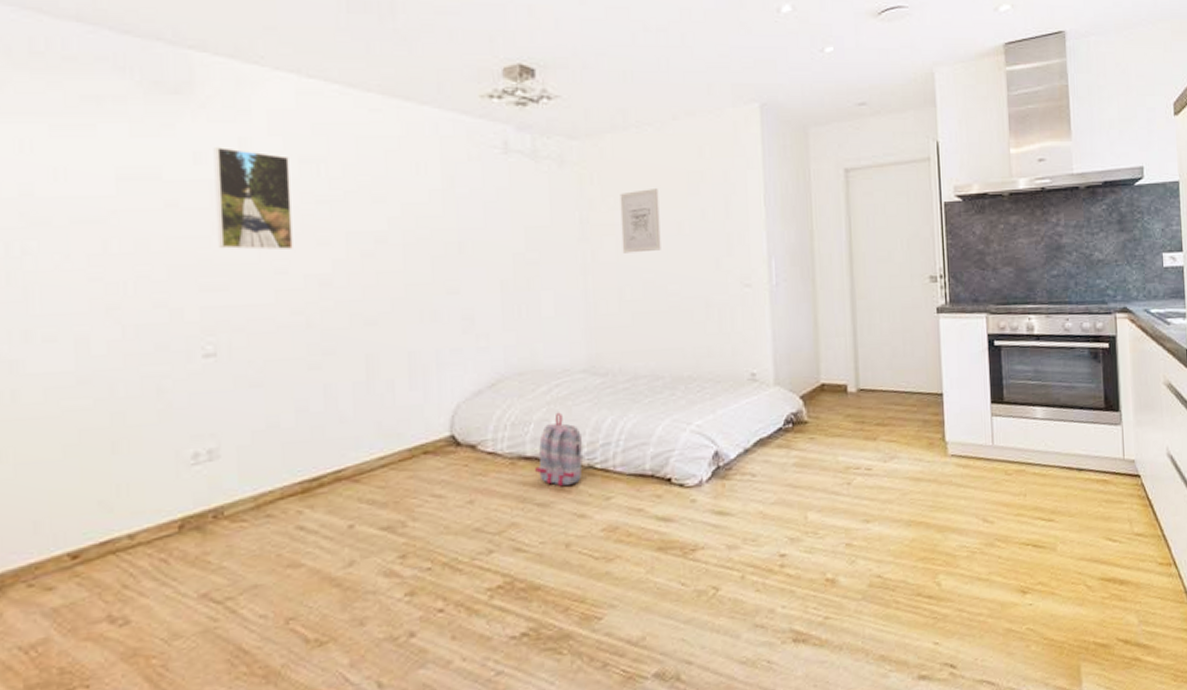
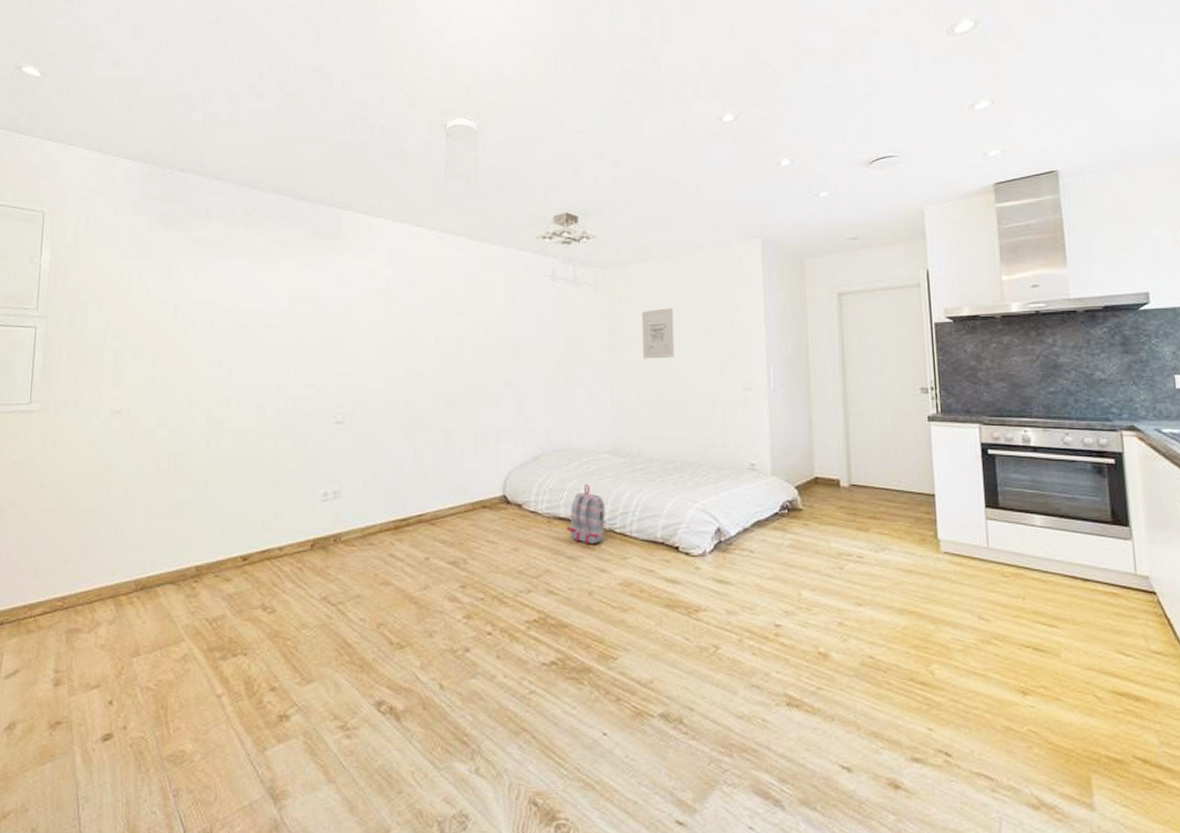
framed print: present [213,147,293,251] -> none [349,276,400,349]

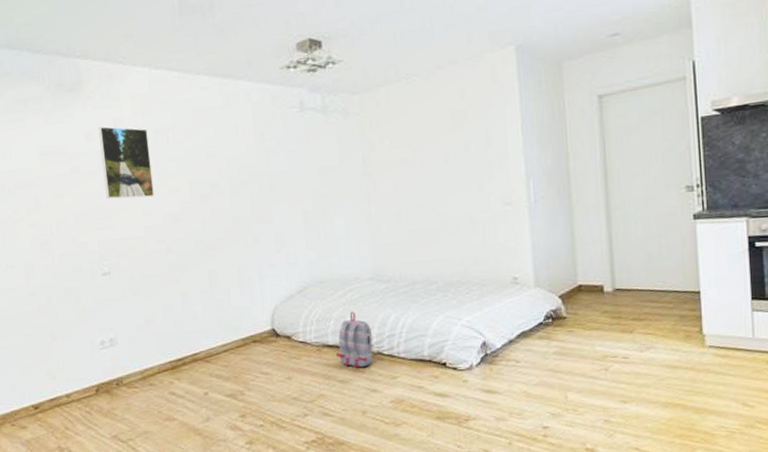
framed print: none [349,276,400,349] -> present [98,126,154,199]
wall art: present [641,308,675,359] -> none [394,128,431,184]

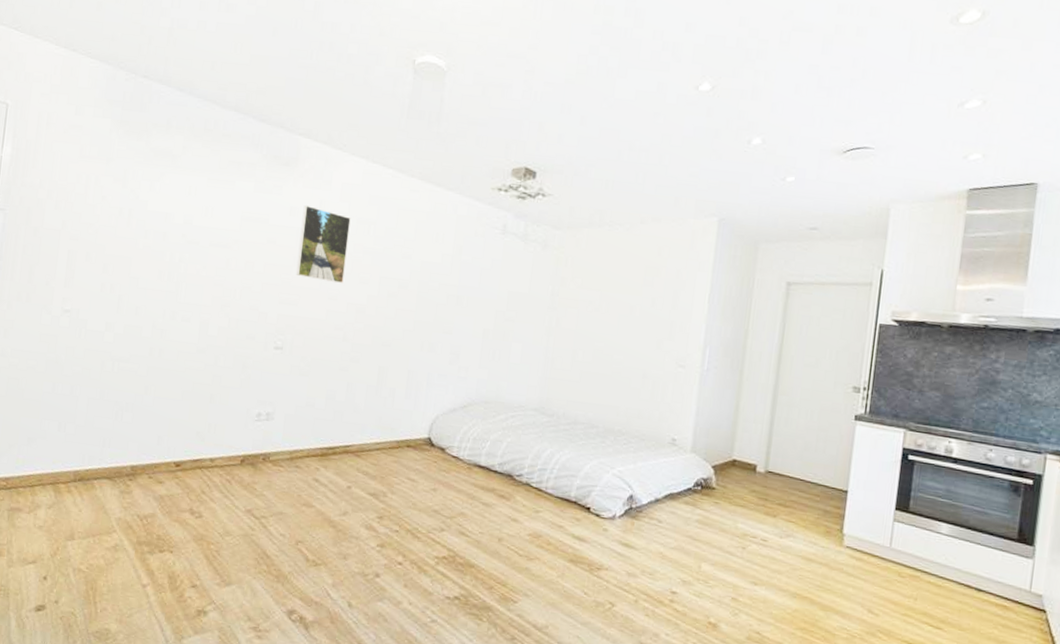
backpack: present [336,311,373,368] -> none [485,437,525,495]

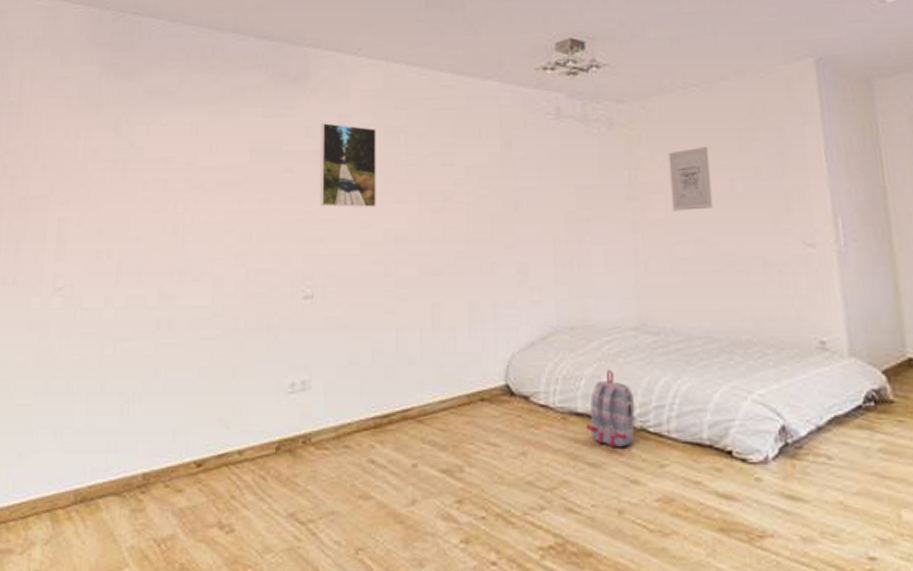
backpack: none [485,437,525,495] -> present [587,369,635,448]
wall art: none [581,275,619,326] -> present [668,147,713,211]

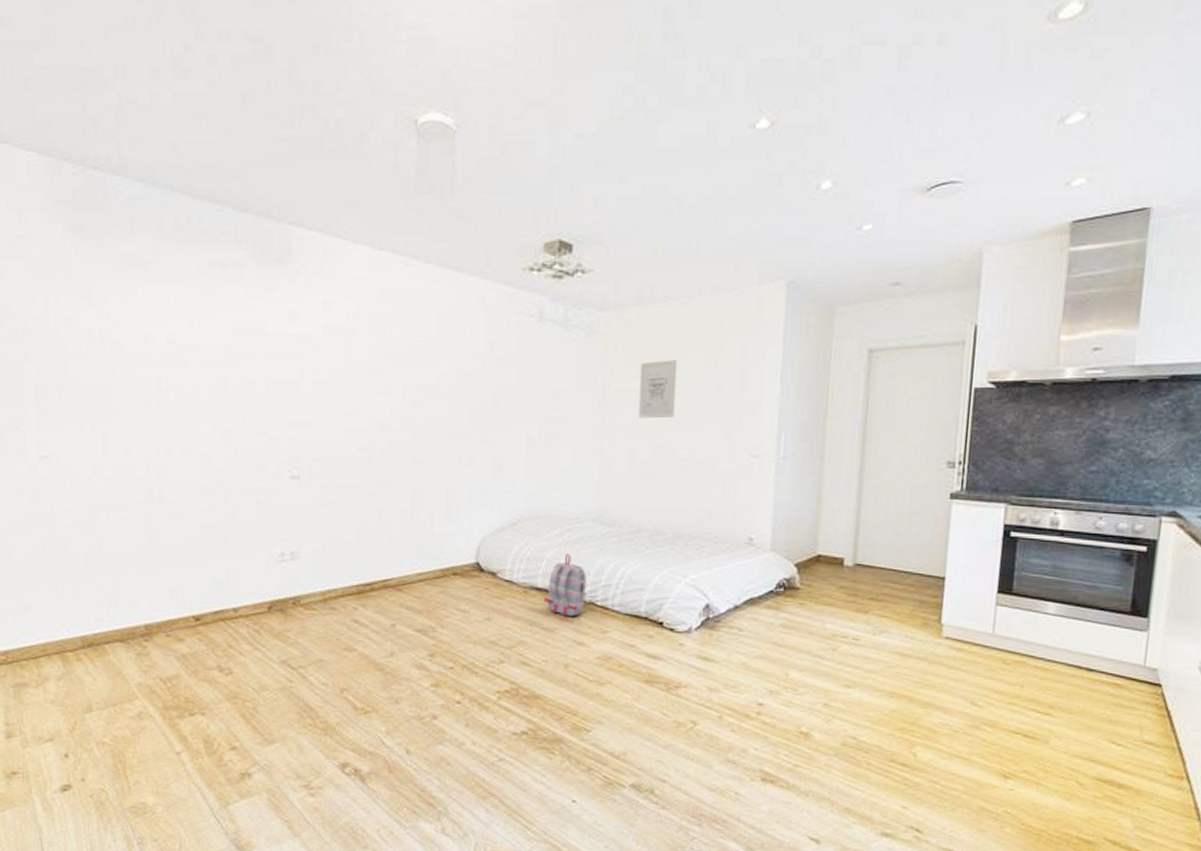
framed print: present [319,123,376,208] -> none [304,308,361,397]

